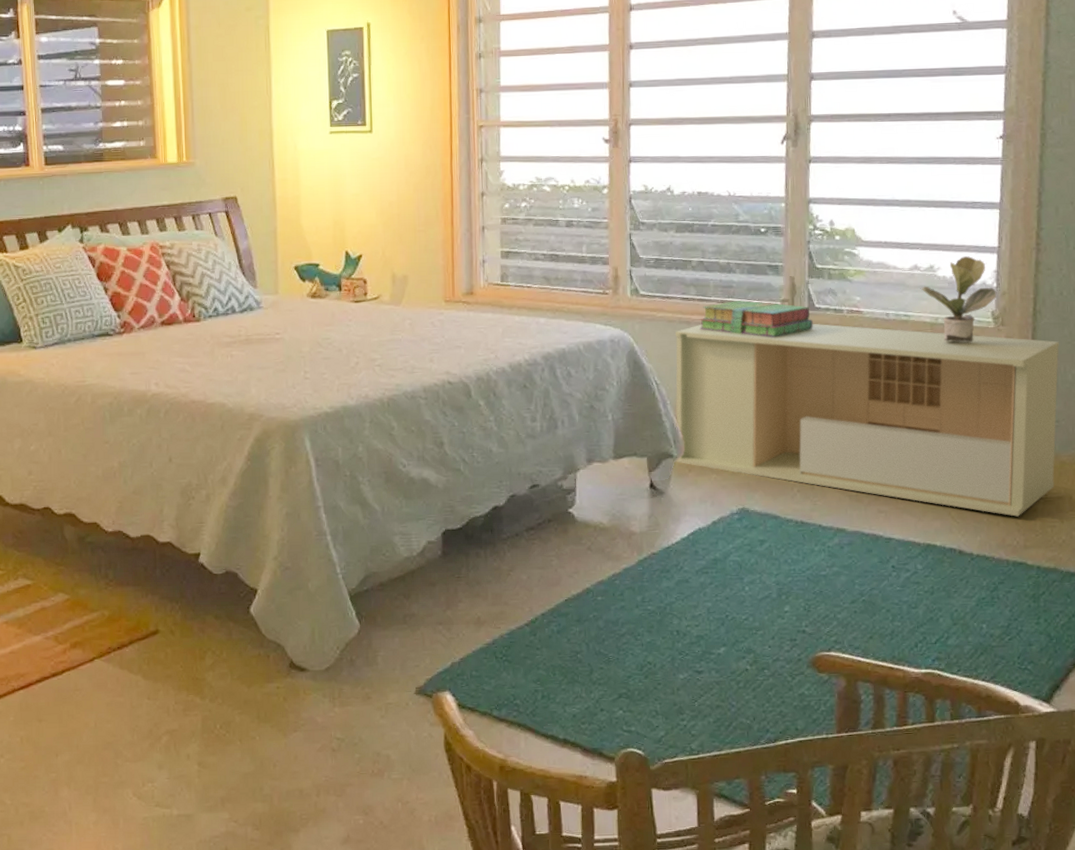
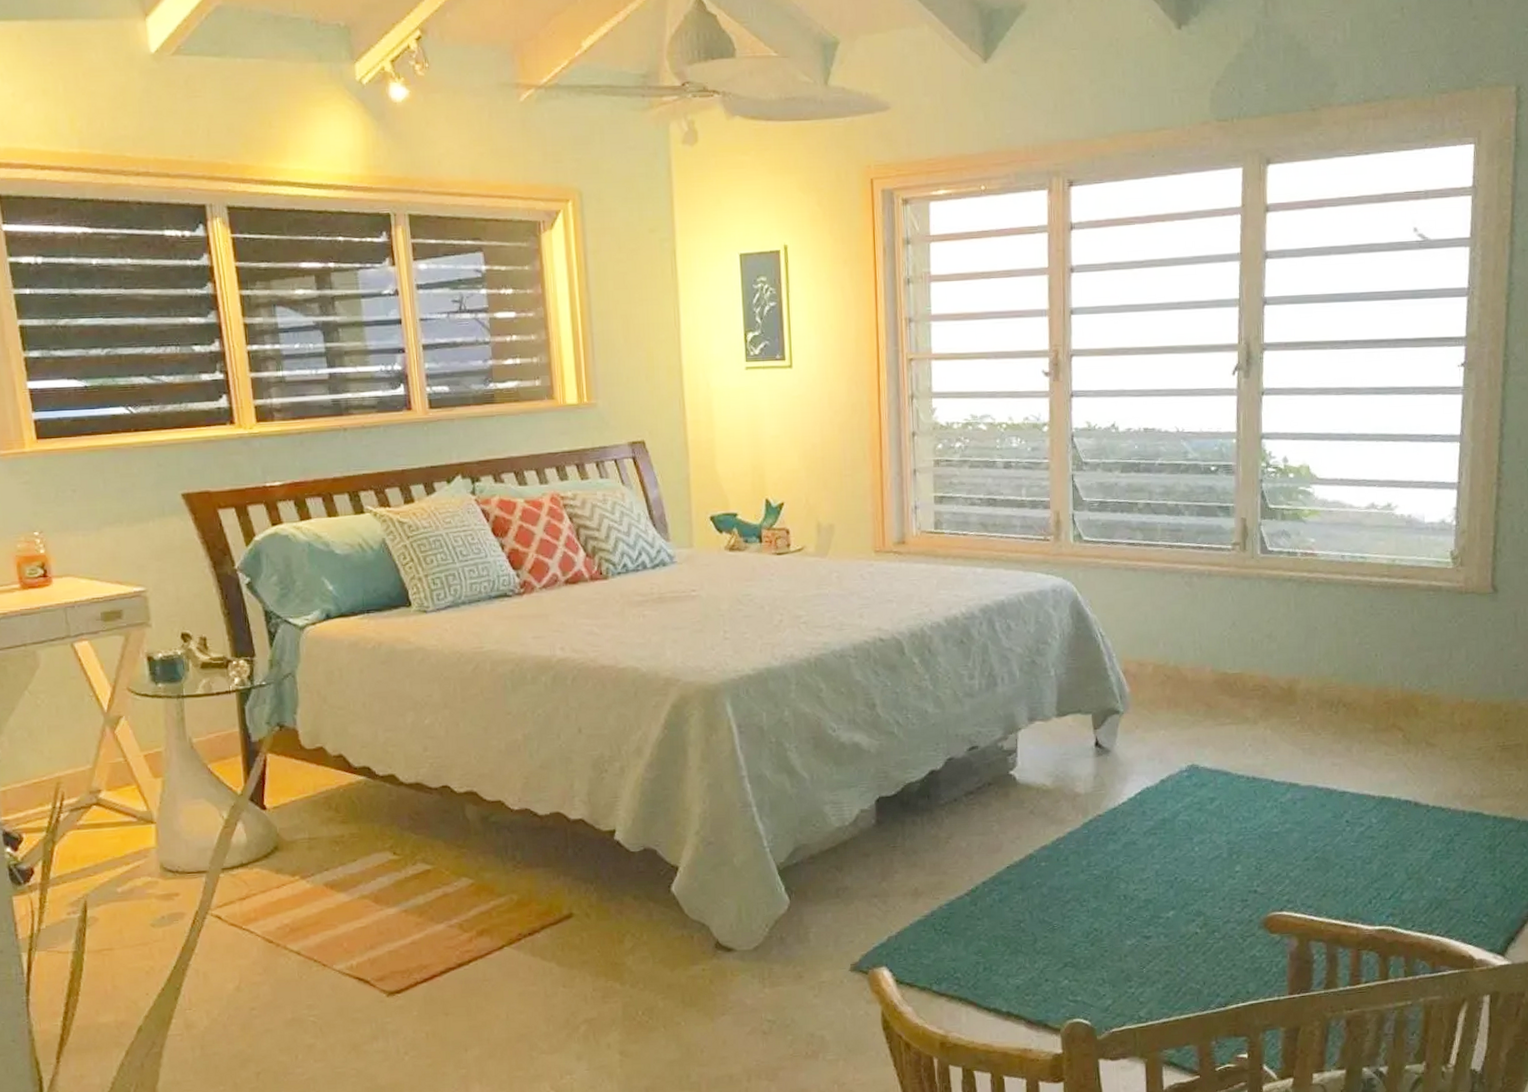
storage bench: present [675,323,1059,517] -> none [1120,567,1519,766]
stack of books: present [699,300,813,337] -> none [1146,544,1266,584]
potted plant: present [920,256,997,342] -> none [1377,493,1456,584]

